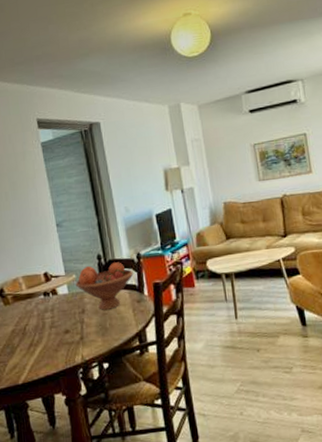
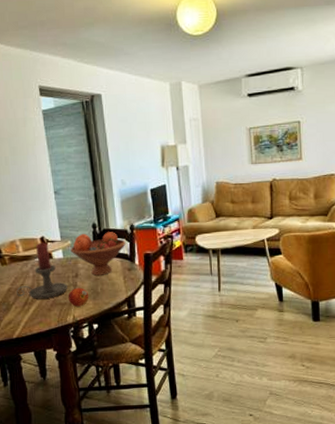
candle holder: none [21,278,74,340] -> present [17,242,67,299]
fruit: none [75,324,98,345] -> present [68,287,89,307]

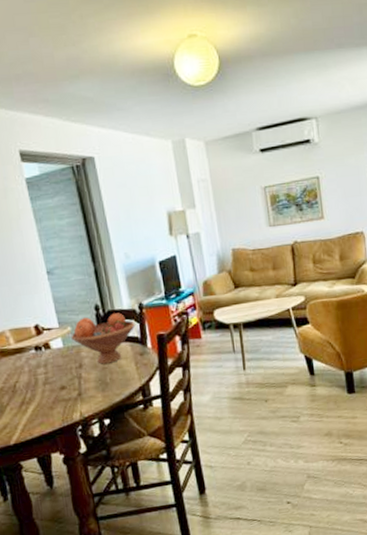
candle holder: present [17,242,67,299] -> none [10,331,71,397]
fruit: present [68,287,89,307] -> none [72,379,97,402]

